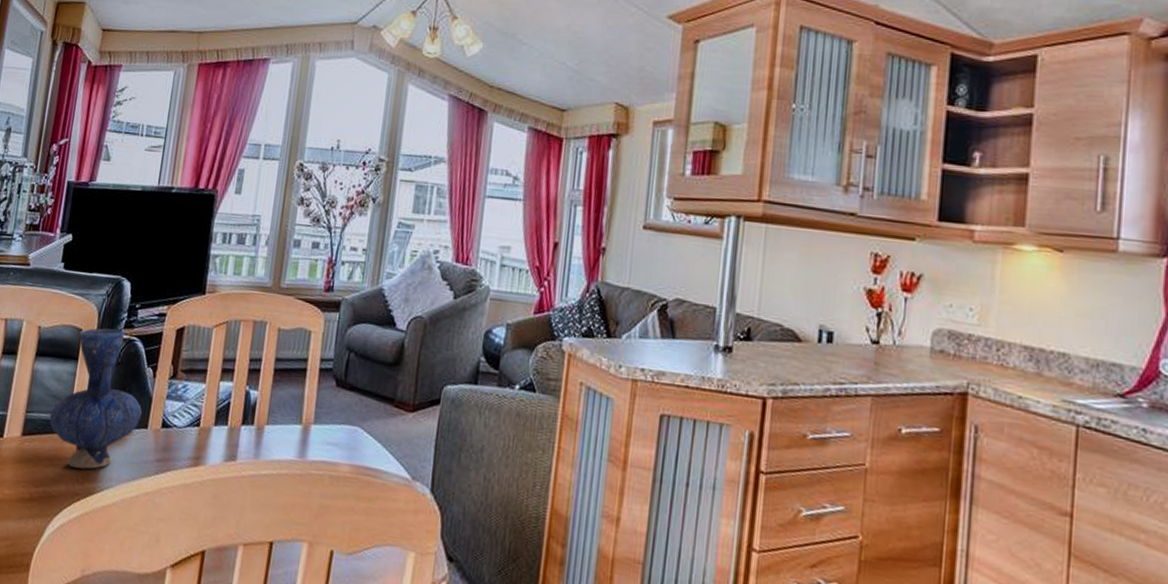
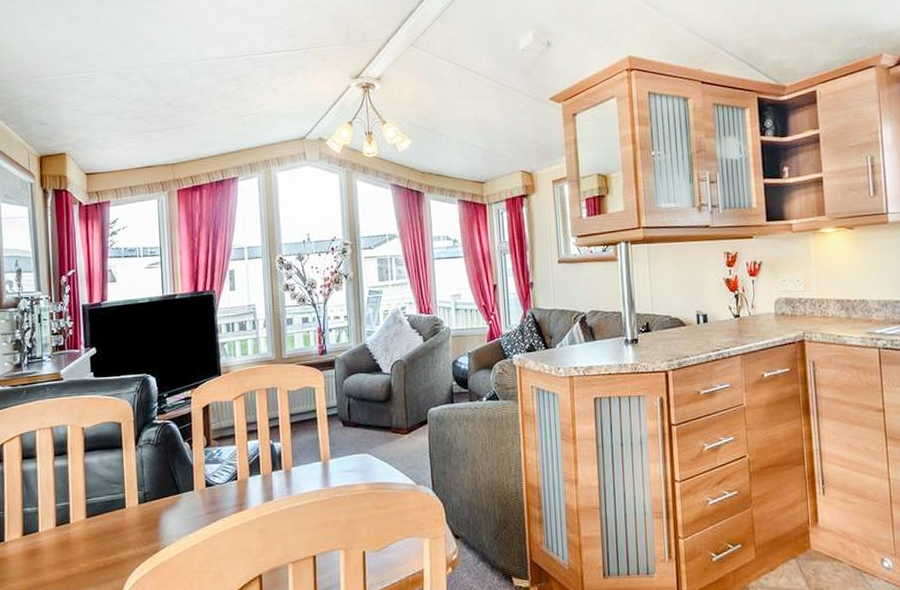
vase: present [49,328,142,470] -> none [107,416,186,534]

